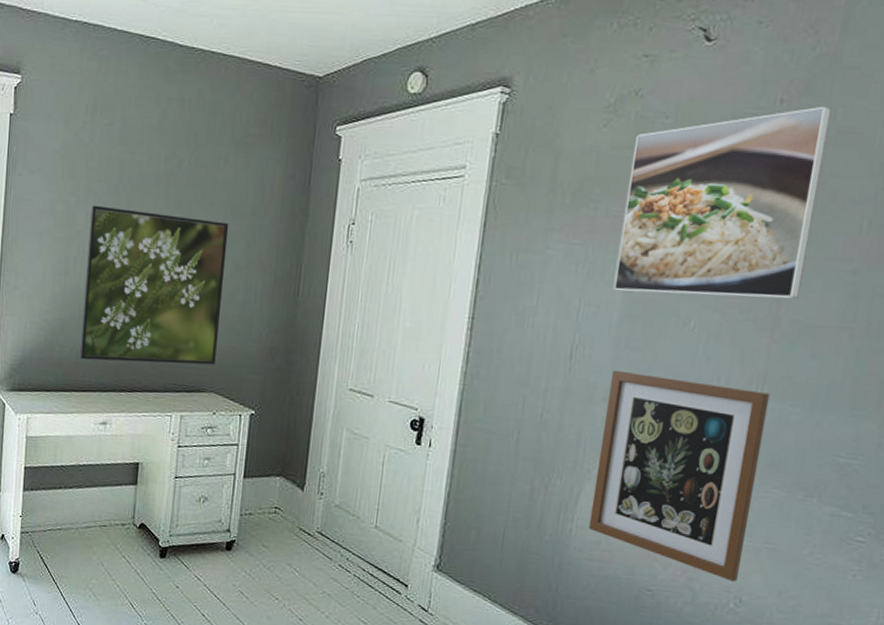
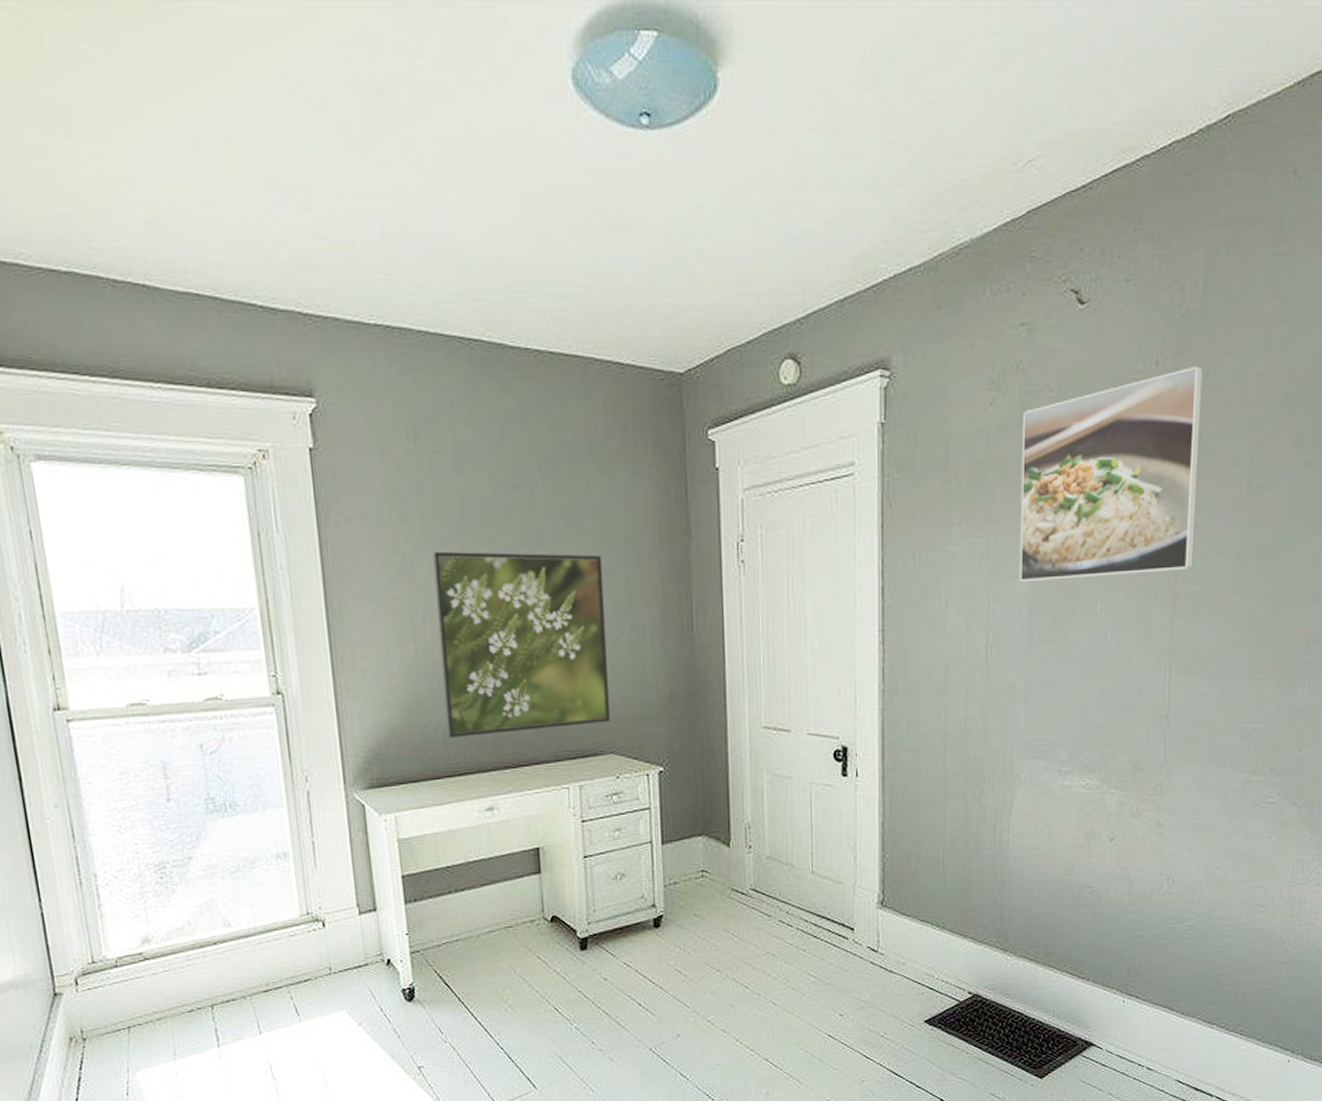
wall art: present [588,370,770,582] -> none [1025,666,1178,863]

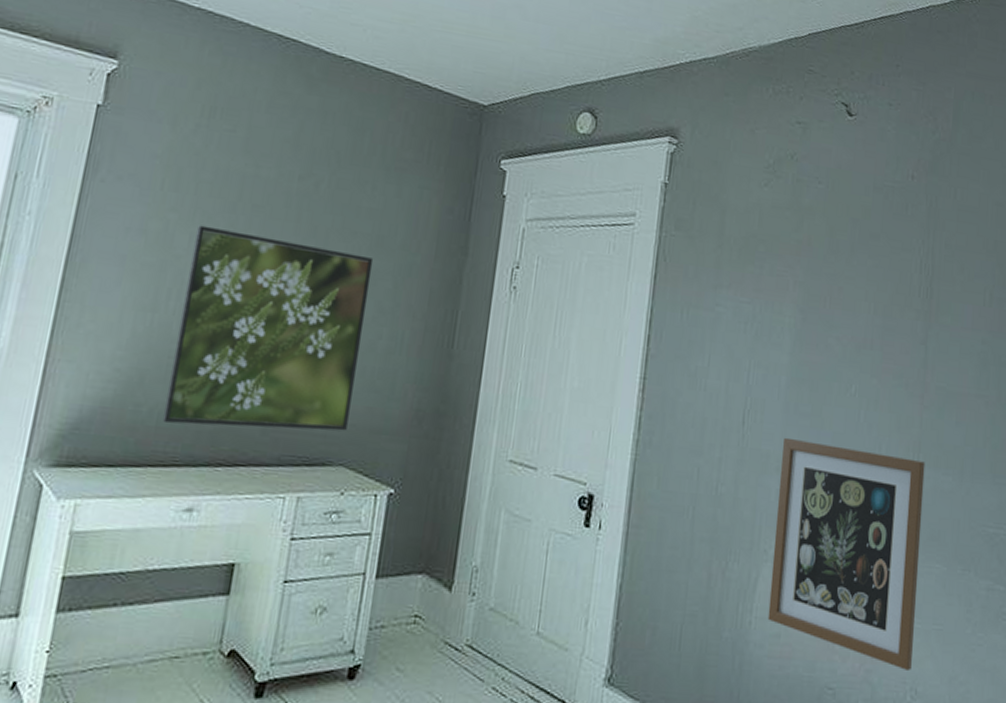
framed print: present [1019,365,1205,583] -> none [780,185,953,366]
wall art: none [1025,666,1178,863] -> present [767,437,926,670]

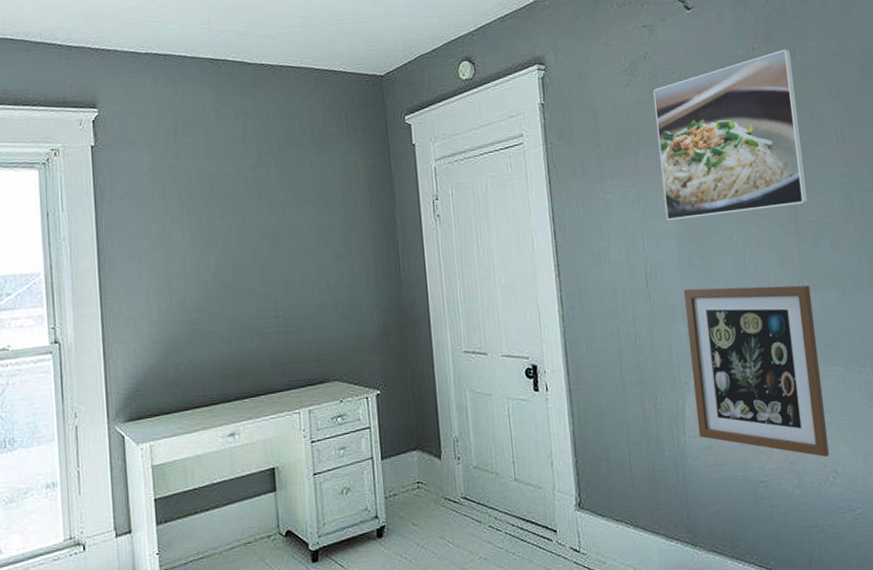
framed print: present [162,225,374,431] -> none [187,216,333,374]
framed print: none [780,185,953,366] -> present [653,49,809,221]

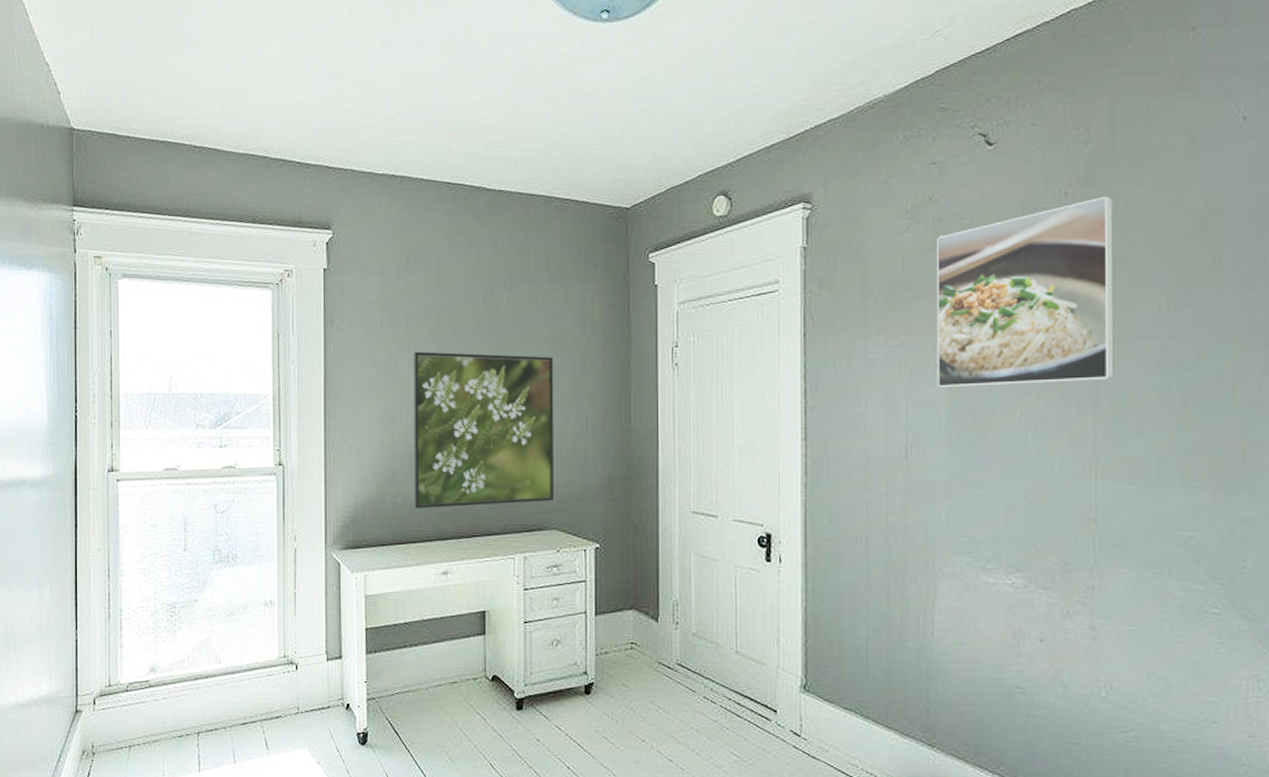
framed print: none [187,216,333,374] -> present [413,351,554,510]
wall art: present [684,285,829,457] -> none [948,466,1105,669]

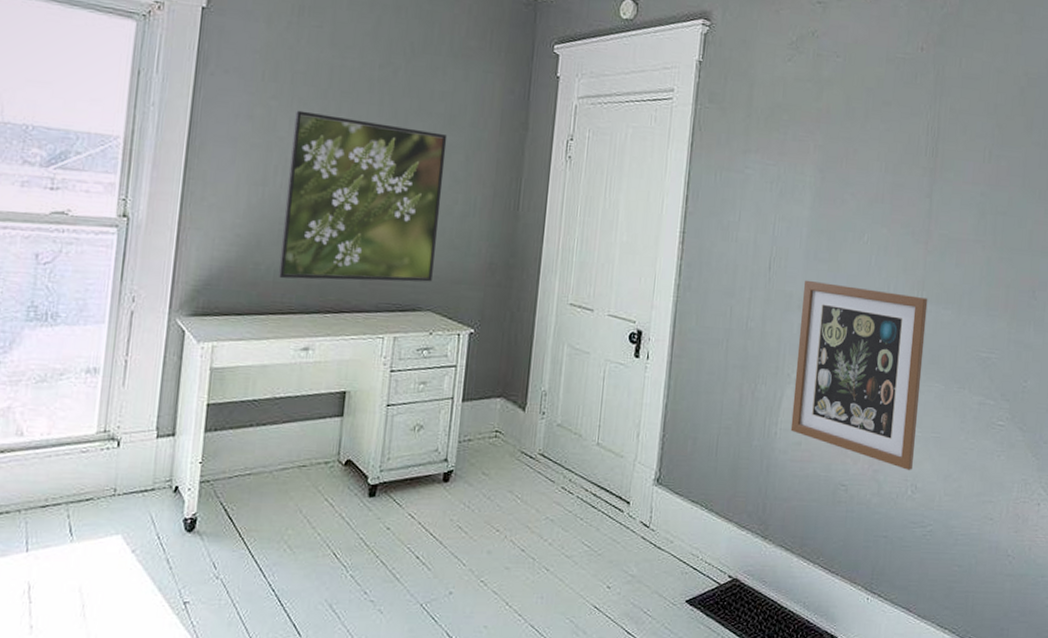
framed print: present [936,196,1114,388] -> none [802,55,959,216]
wall art: none [948,466,1105,669] -> present [790,280,928,470]

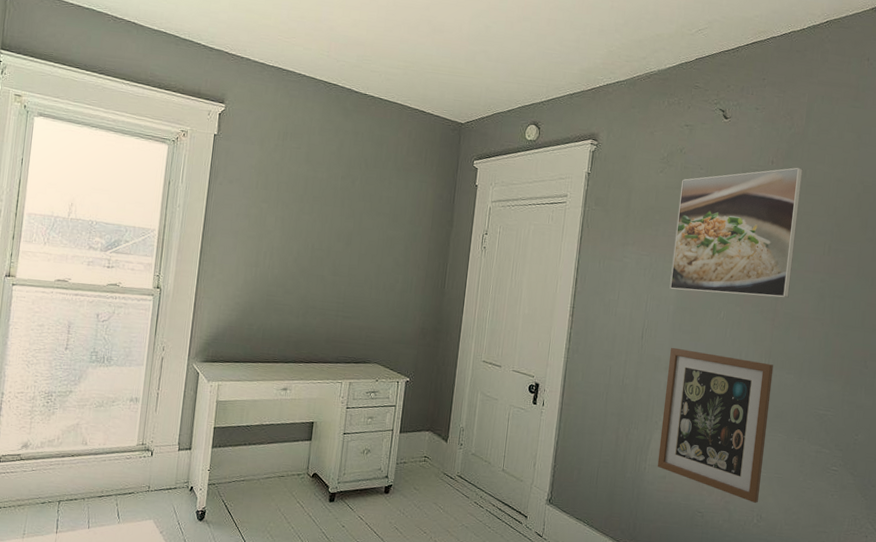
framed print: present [278,110,447,282] -> none [265,211,392,342]
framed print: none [802,55,959,216] -> present [669,167,804,298]

